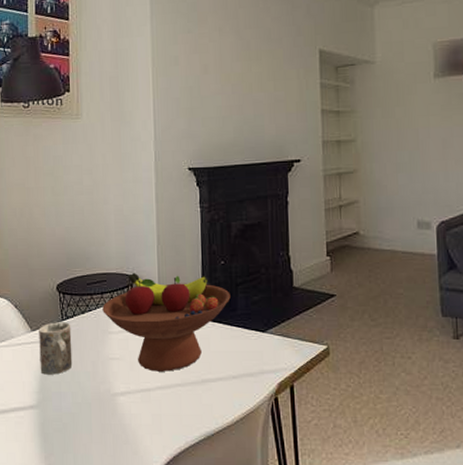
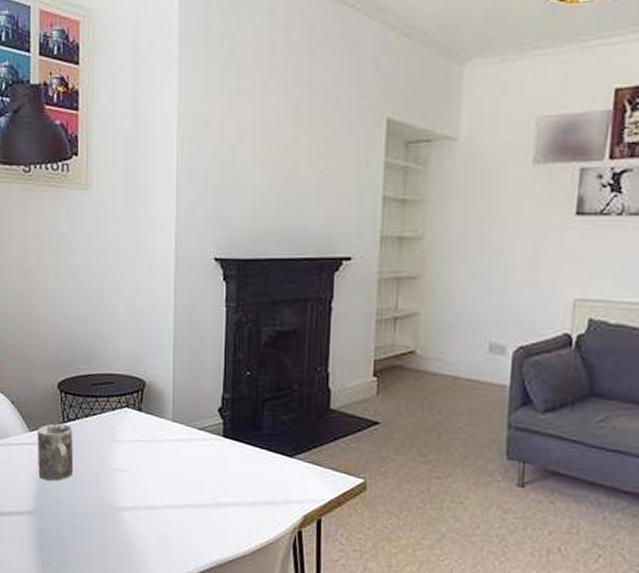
fruit bowl: present [102,272,231,372] -> none [108,375,255,490]

